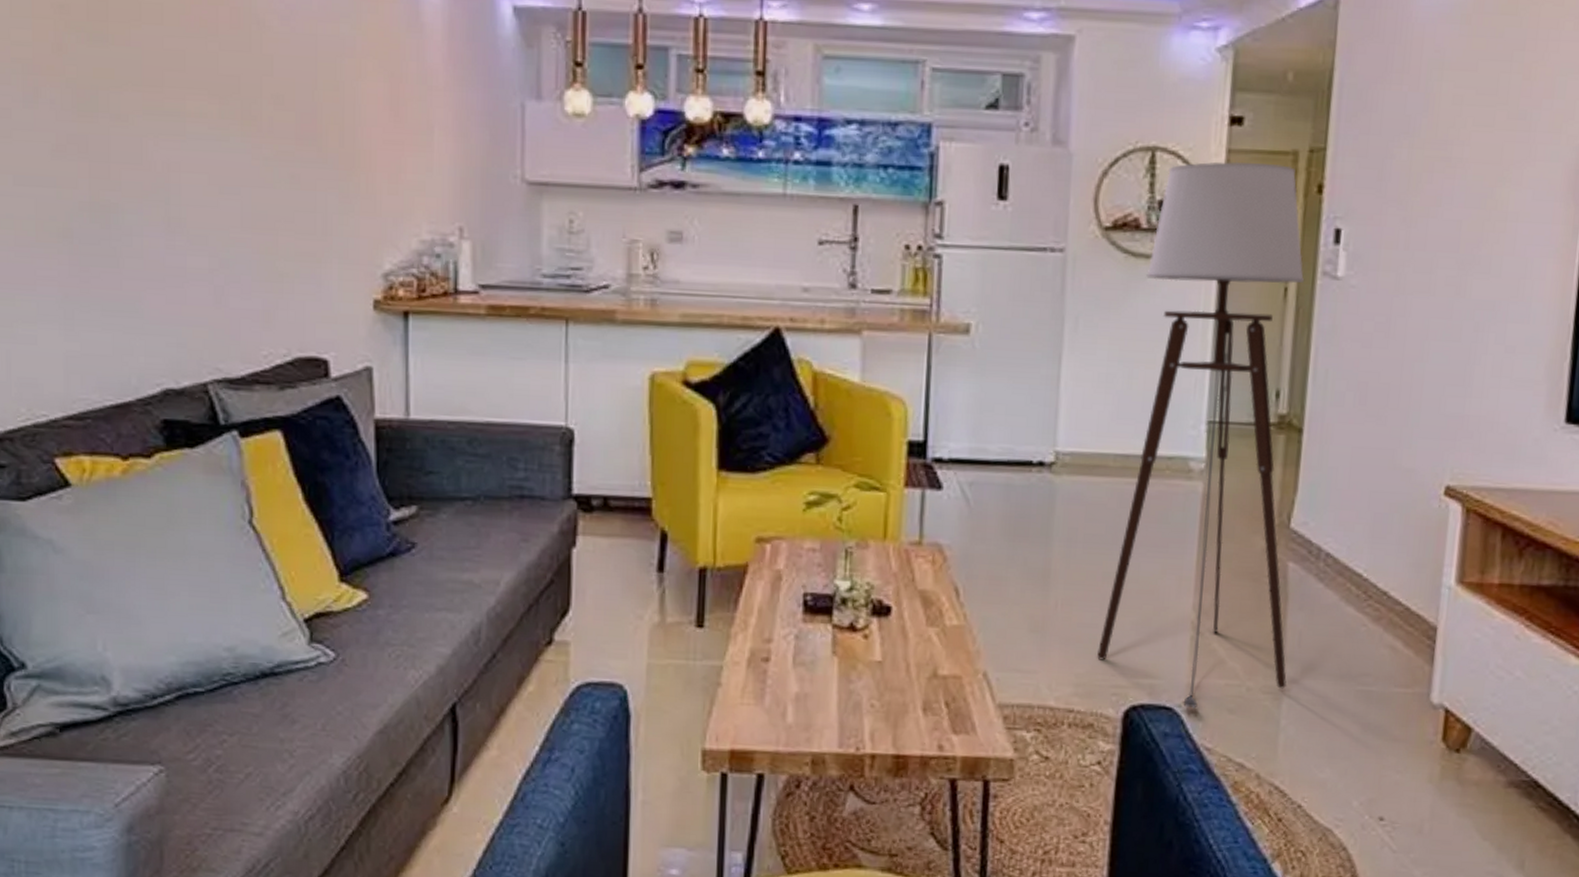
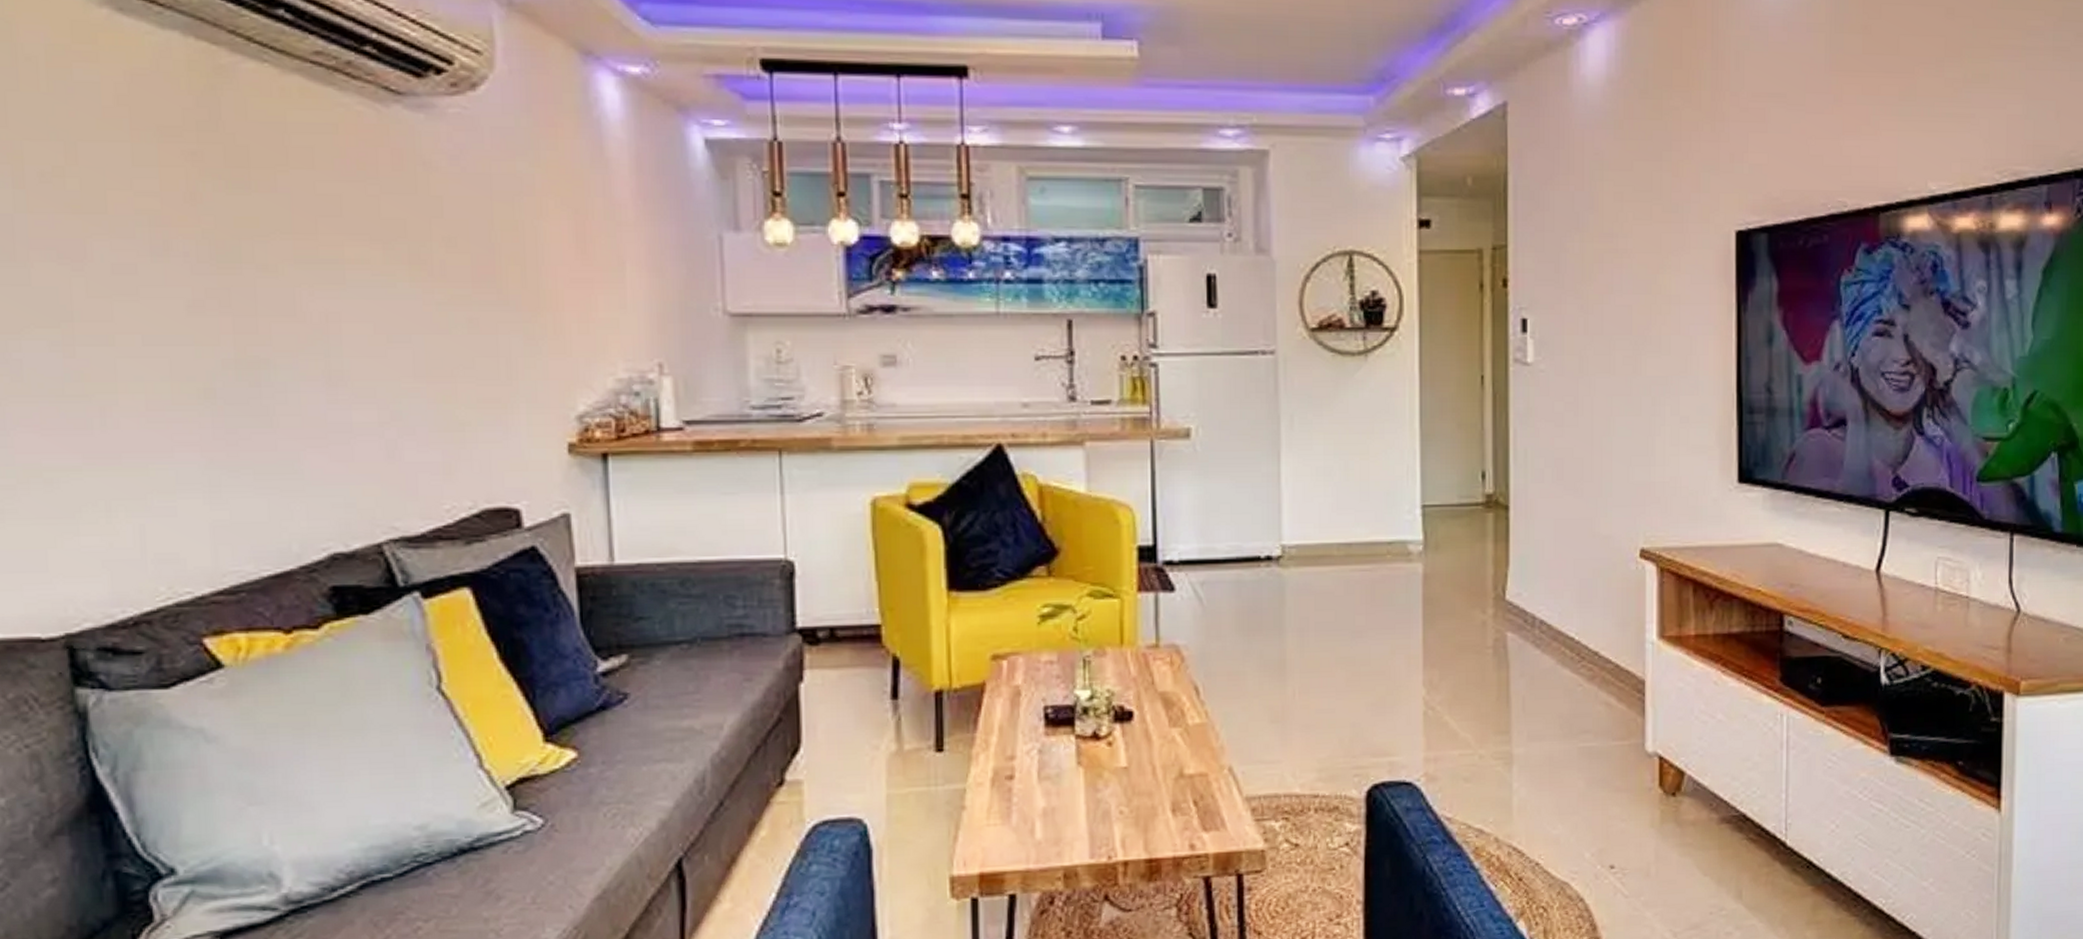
floor lamp: present [1097,161,1305,710] -> none [1337,261,1516,782]

